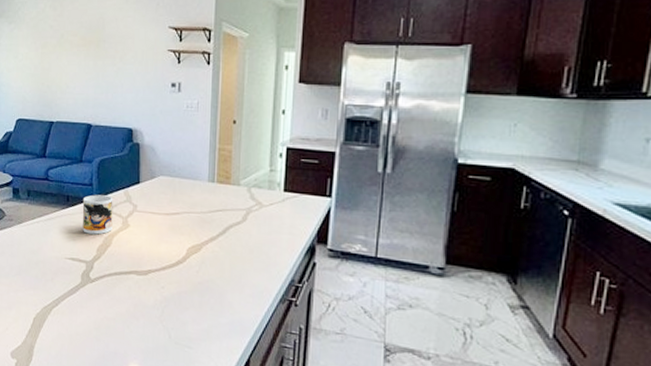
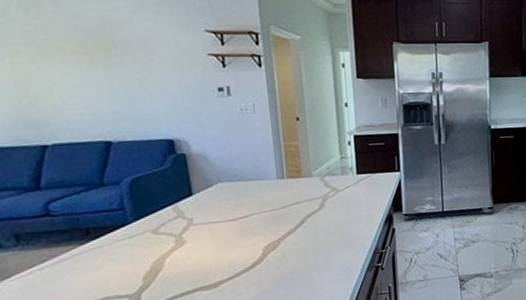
mug: present [82,194,113,235] -> none [111,215,162,265]

